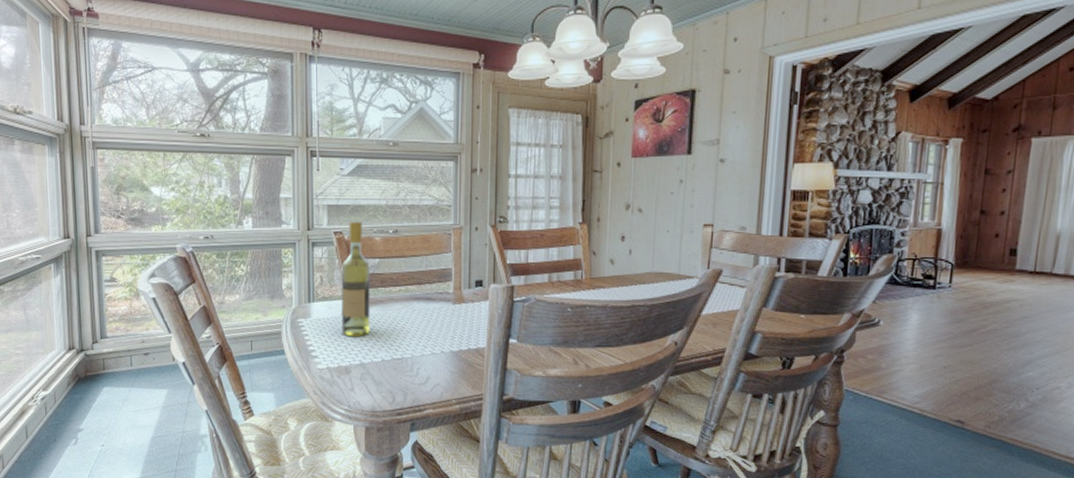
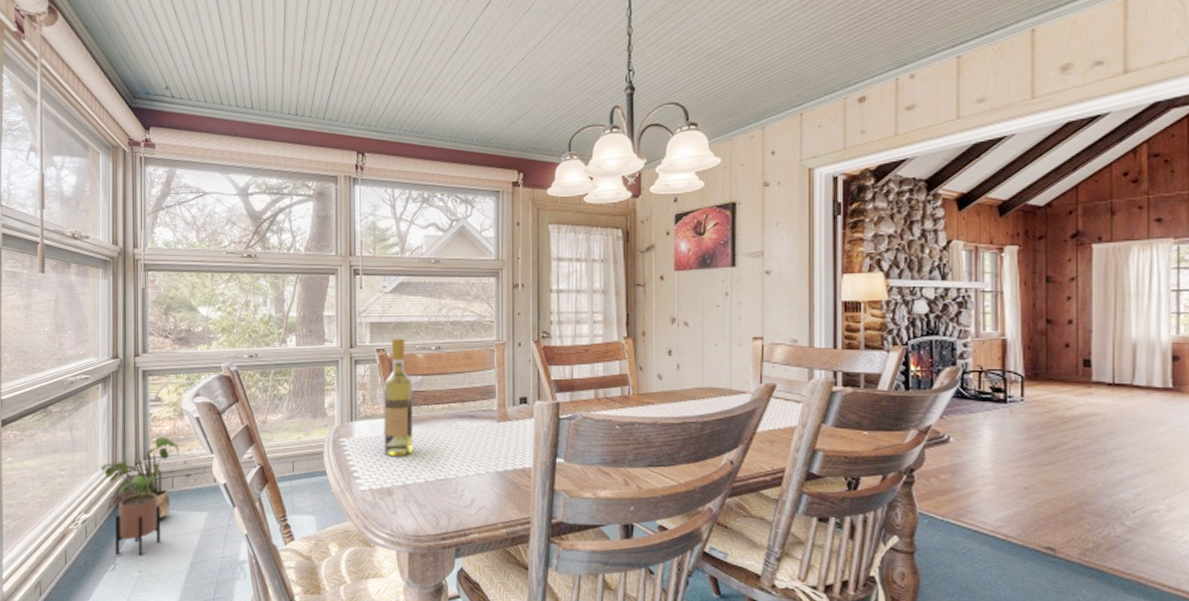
house plant: none [57,316,137,431] -> present [101,436,179,556]
potted plant: none [90,333,130,396] -> present [133,453,170,519]

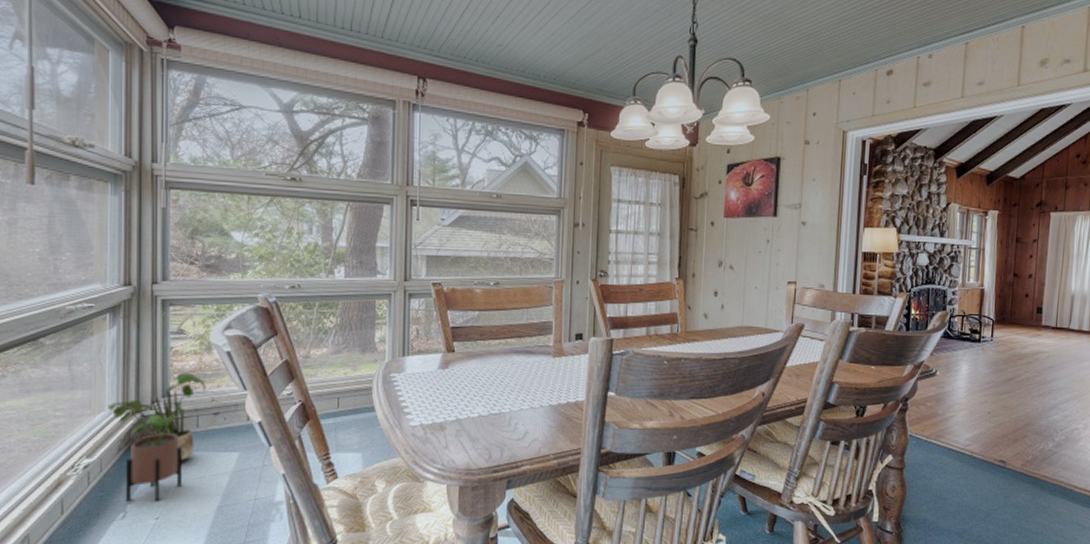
bottle: present [384,338,413,457] -> none [437,272,469,392]

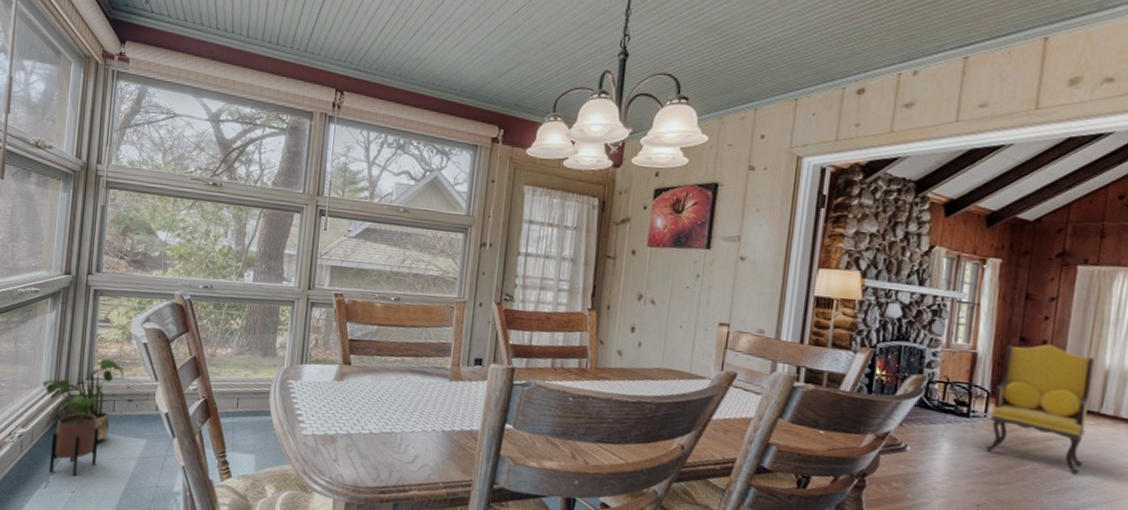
armchair: none [993,277,1064,380] -> present [985,344,1094,475]

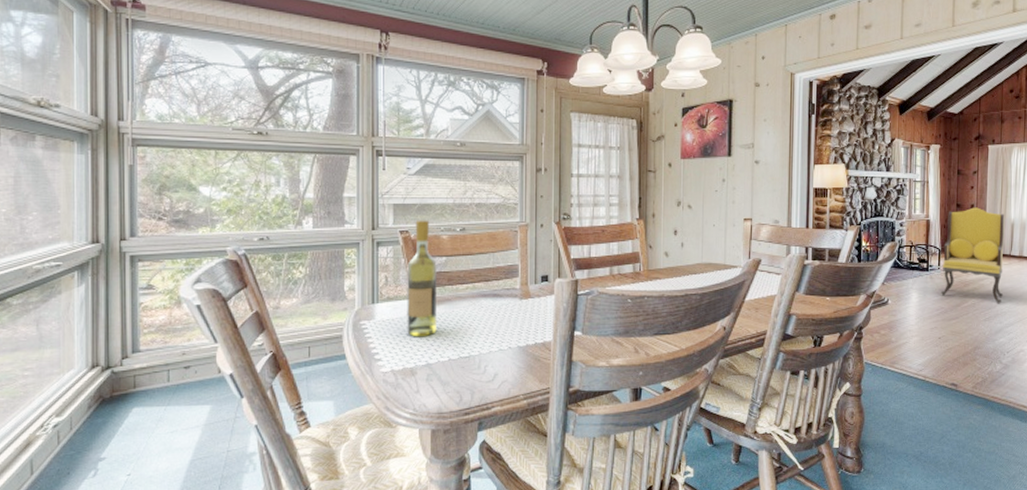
house plant: present [42,358,124,477] -> none [77,327,177,459]
potted plant: present [76,375,110,441] -> none [119,346,166,416]
bottle: none [331,284,368,405] -> present [407,220,437,337]

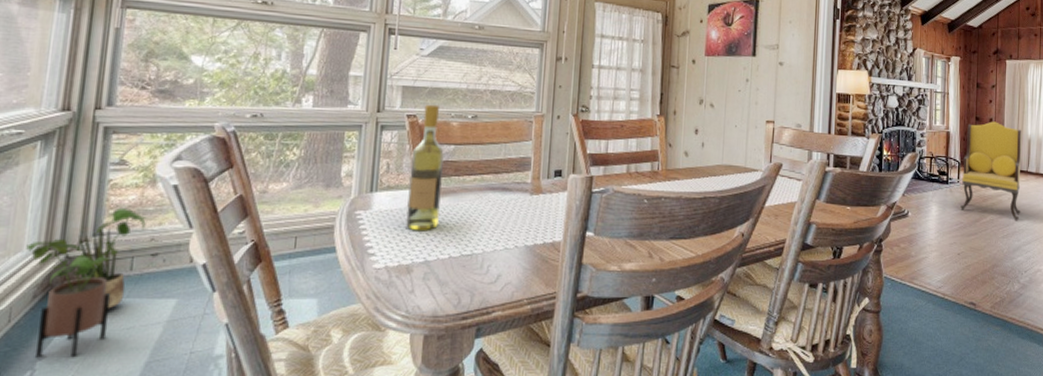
house plant: none [77,327,177,459] -> present [26,207,147,358]
potted plant: none [119,346,166,416] -> present [77,228,126,309]

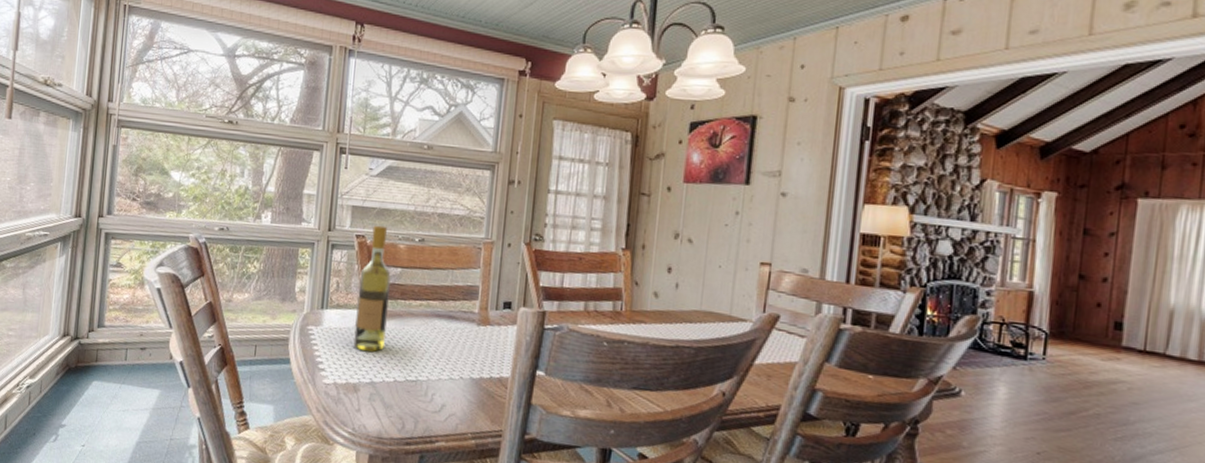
house plant: present [26,207,147,358] -> none [51,304,137,429]
potted plant: present [77,228,126,309] -> none [87,322,122,392]
armchair: present [960,121,1021,221] -> none [1045,281,1158,421]

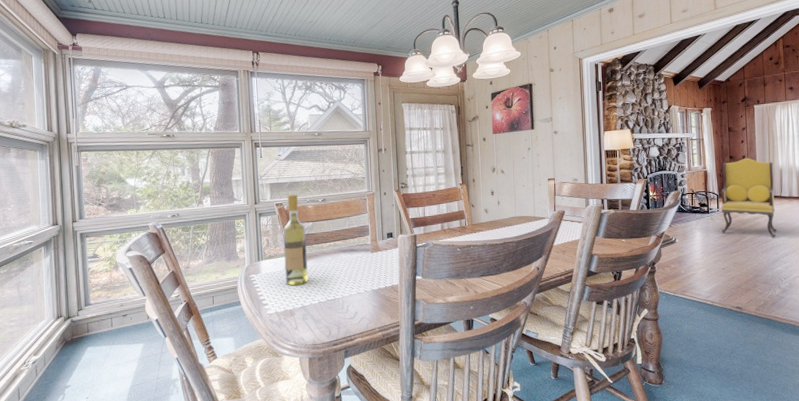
armchair: none [1045,281,1158,421] -> present [721,158,778,238]

